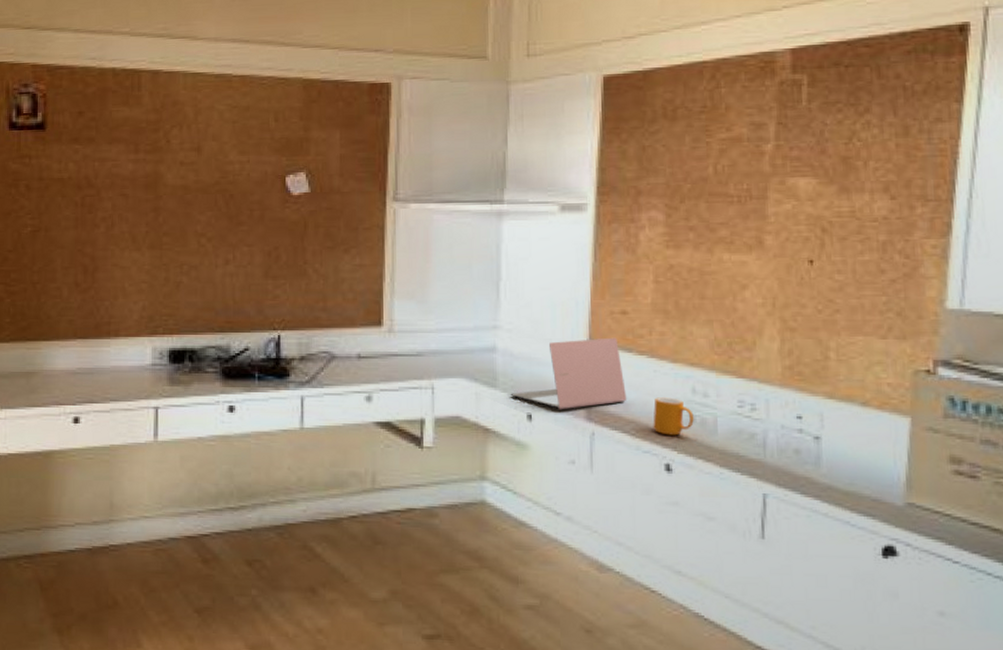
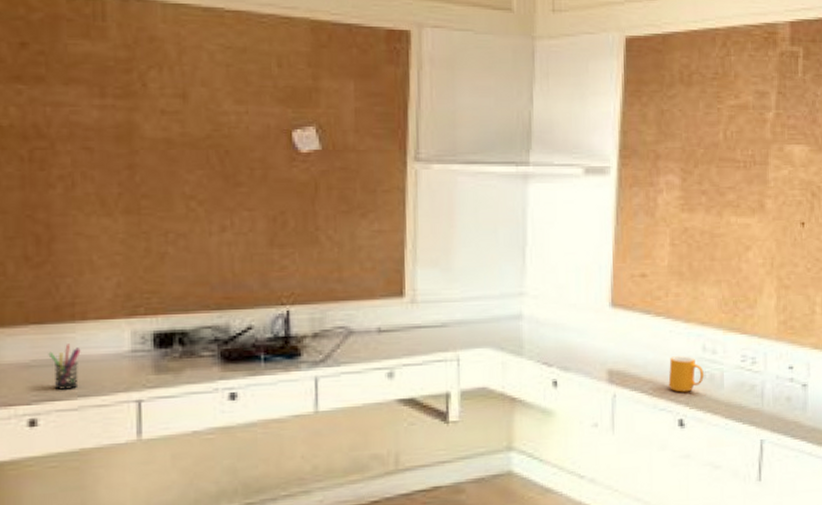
pen holder: none [90,356,114,395] -> present [48,344,81,391]
laptop: present [510,337,627,410] -> none [536,300,646,375]

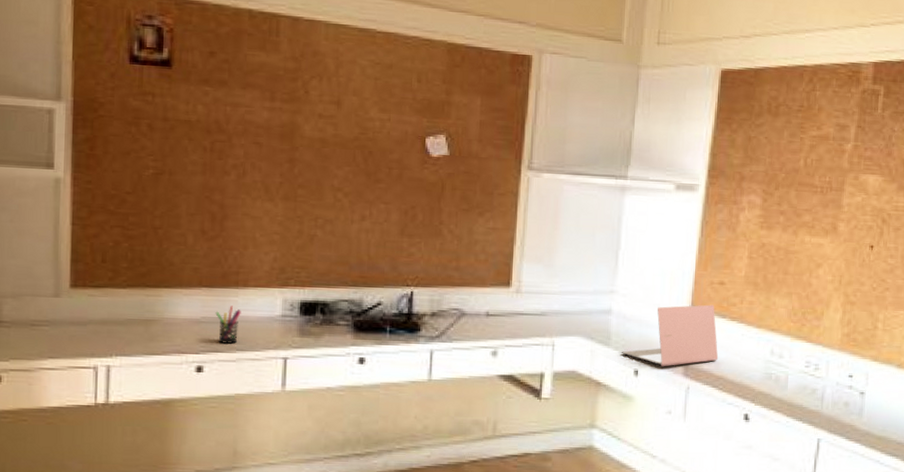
laptop: none [536,300,646,375] -> present [621,304,719,367]
mug: present [668,356,704,392] -> none [737,357,770,390]

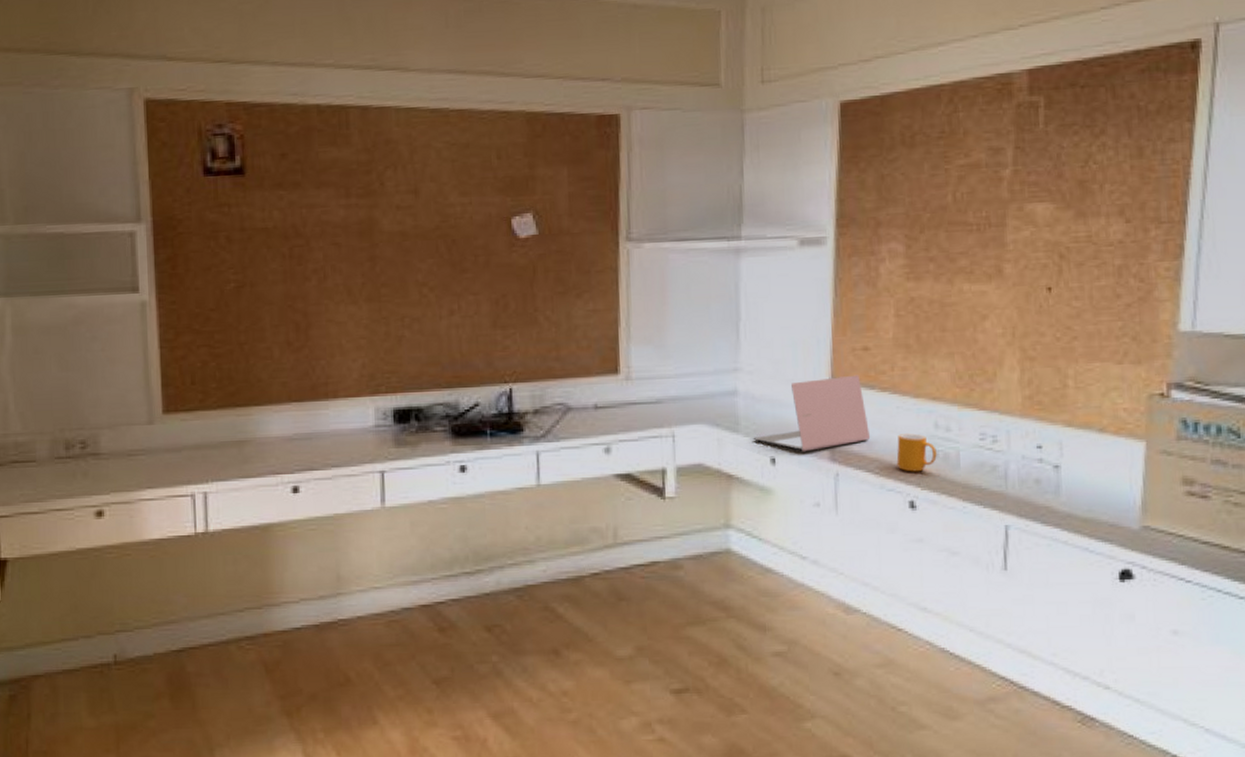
pen holder: present [215,306,241,345] -> none [307,419,333,462]
mug: none [737,357,770,390] -> present [896,433,937,472]

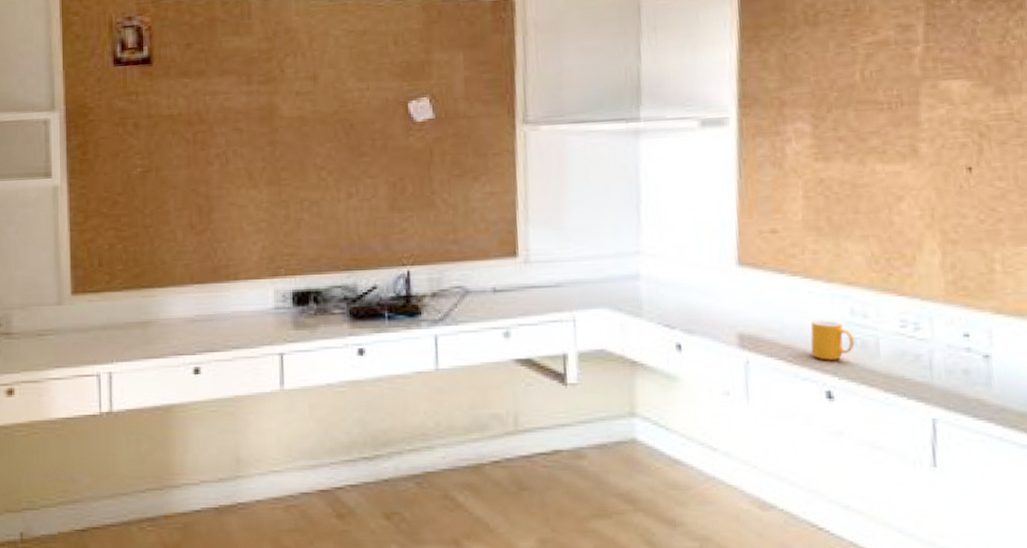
laptop: present [753,375,871,452] -> none [657,258,782,338]

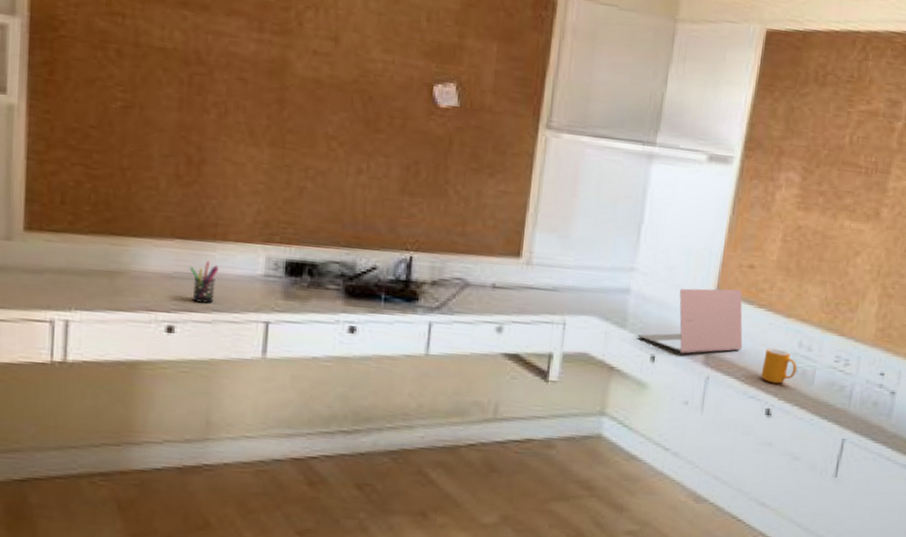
pen holder: none [208,301,234,343] -> present [189,261,219,304]
laptop: none [657,258,782,338] -> present [638,288,743,354]

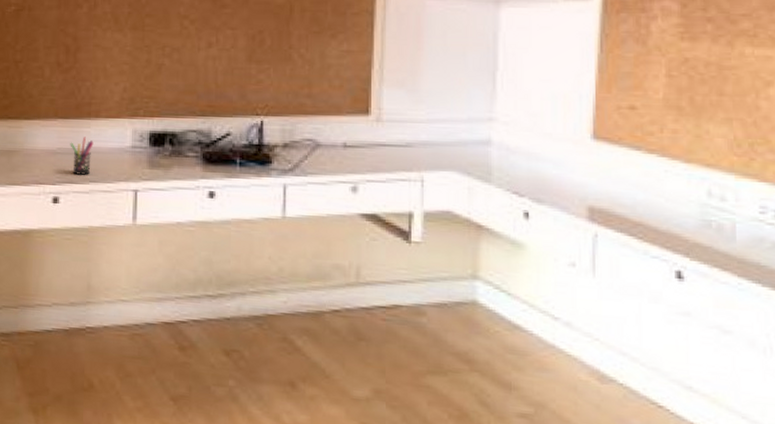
laptop: present [638,288,743,354] -> none [506,134,635,209]
mug: present [761,348,797,384] -> none [663,199,709,241]

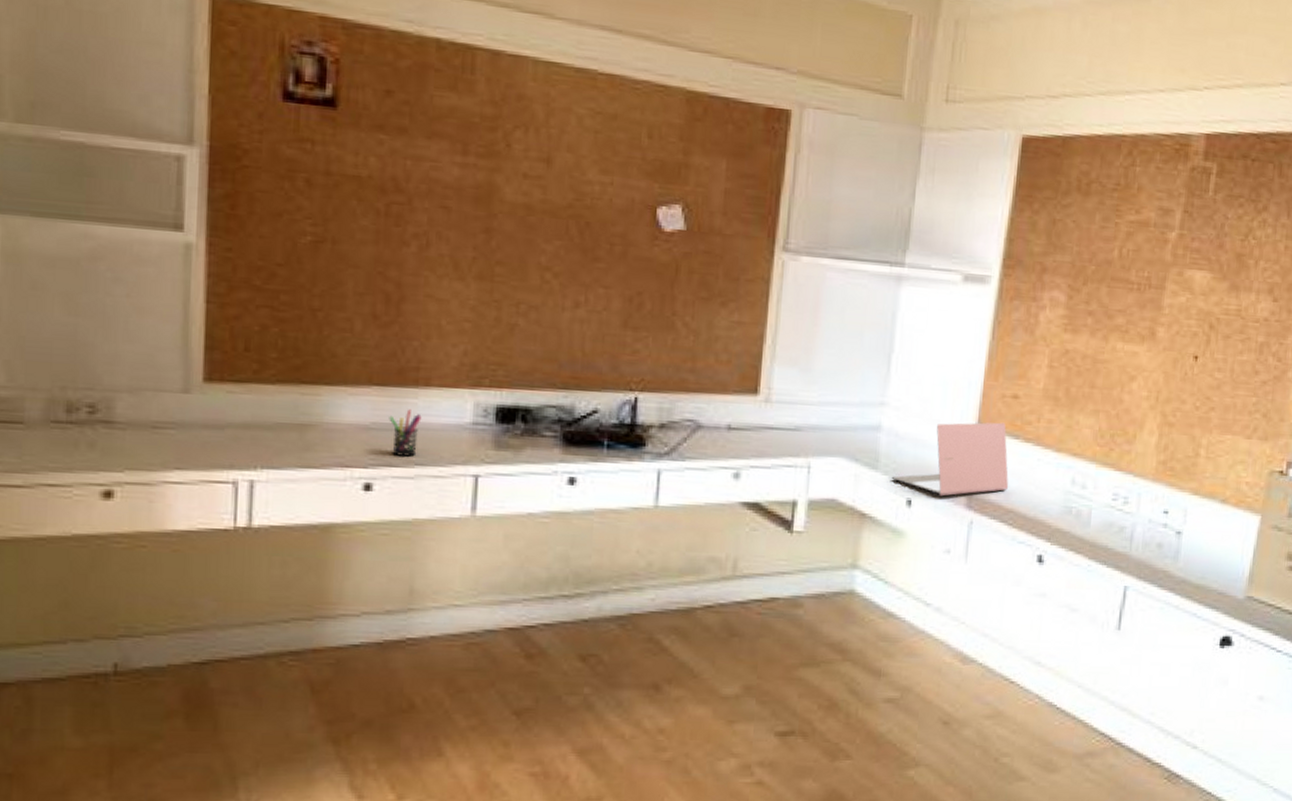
laptop: none [506,134,635,209] -> present [891,422,1009,497]

